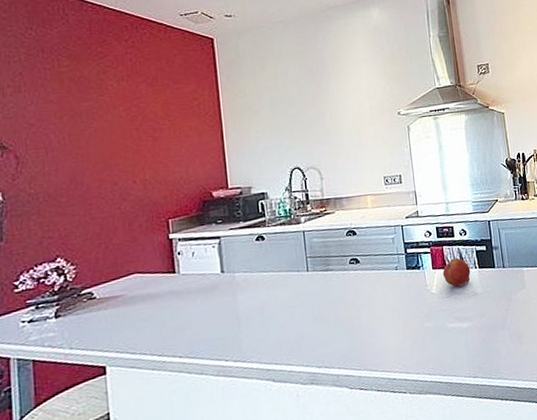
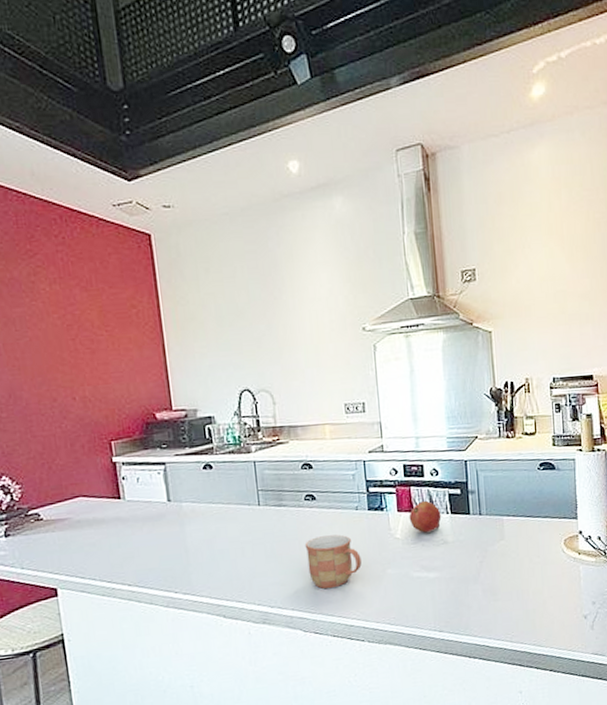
mug: none [350,293,402,346] -> present [304,534,362,589]

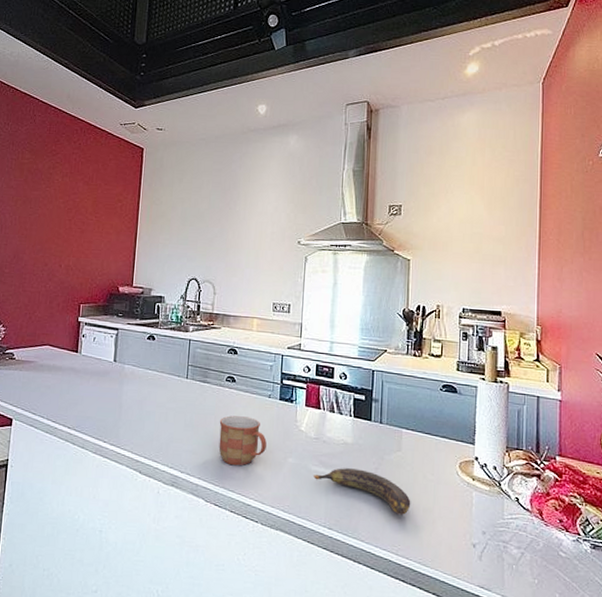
fruit: present [408,500,442,533] -> none [314,400,345,431]
banana: none [415,566,520,604] -> present [312,468,411,516]

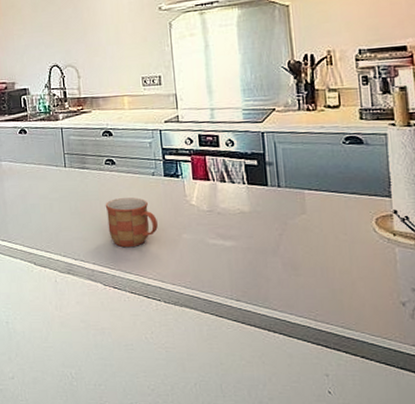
banana: present [312,468,411,516] -> none [211,237,325,281]

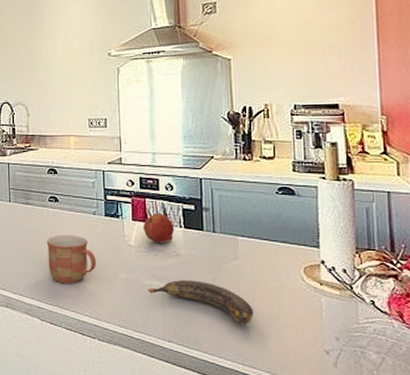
fruit: none [204,170,238,202] -> present [143,212,175,244]
banana: none [211,237,325,281] -> present [146,280,254,325]

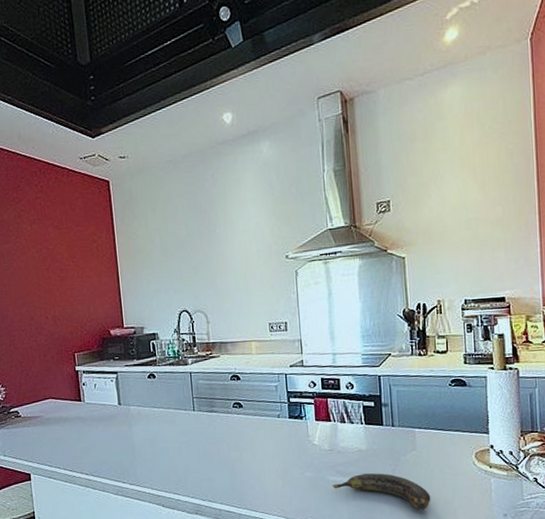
mug: present [46,235,96,284] -> none [232,439,282,487]
fruit: present [143,212,175,244] -> none [325,411,356,441]

